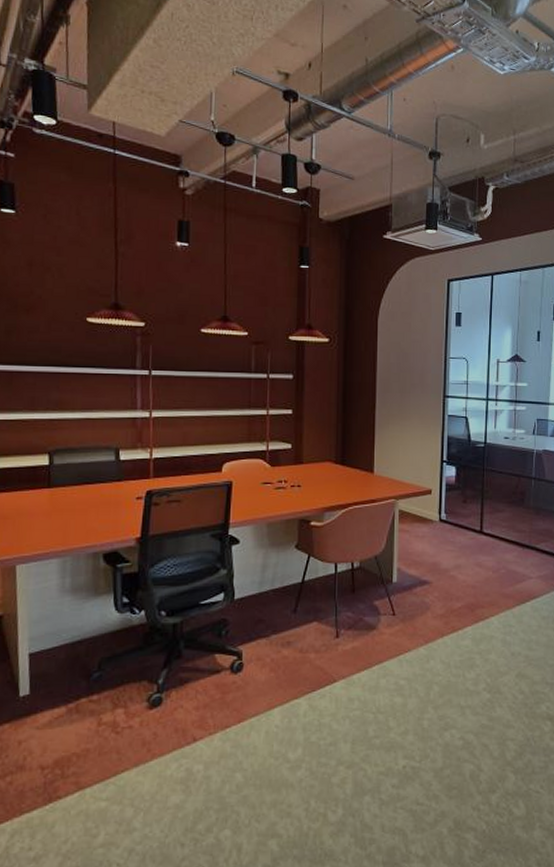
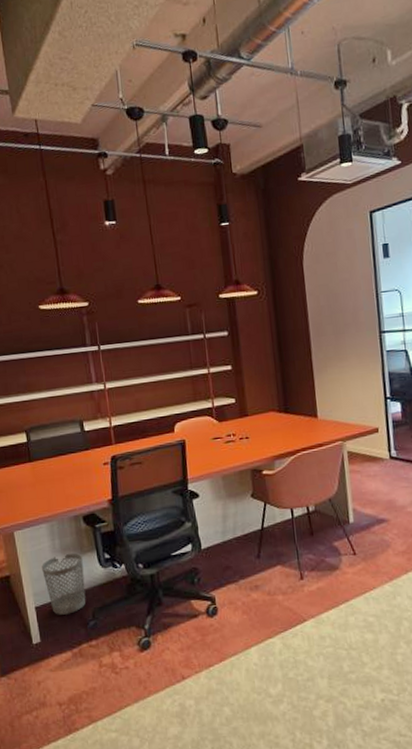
wastebasket: none [44,594,96,664] -> present [42,552,86,615]

